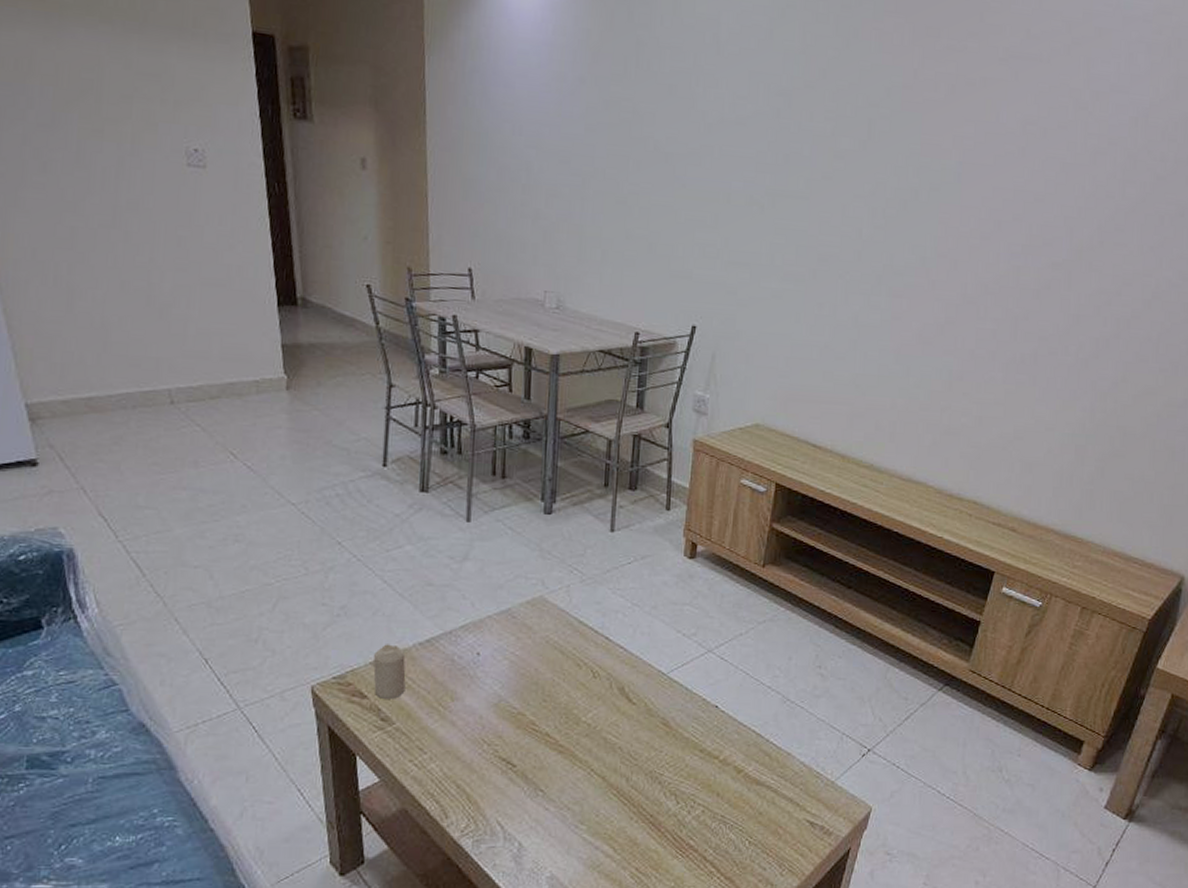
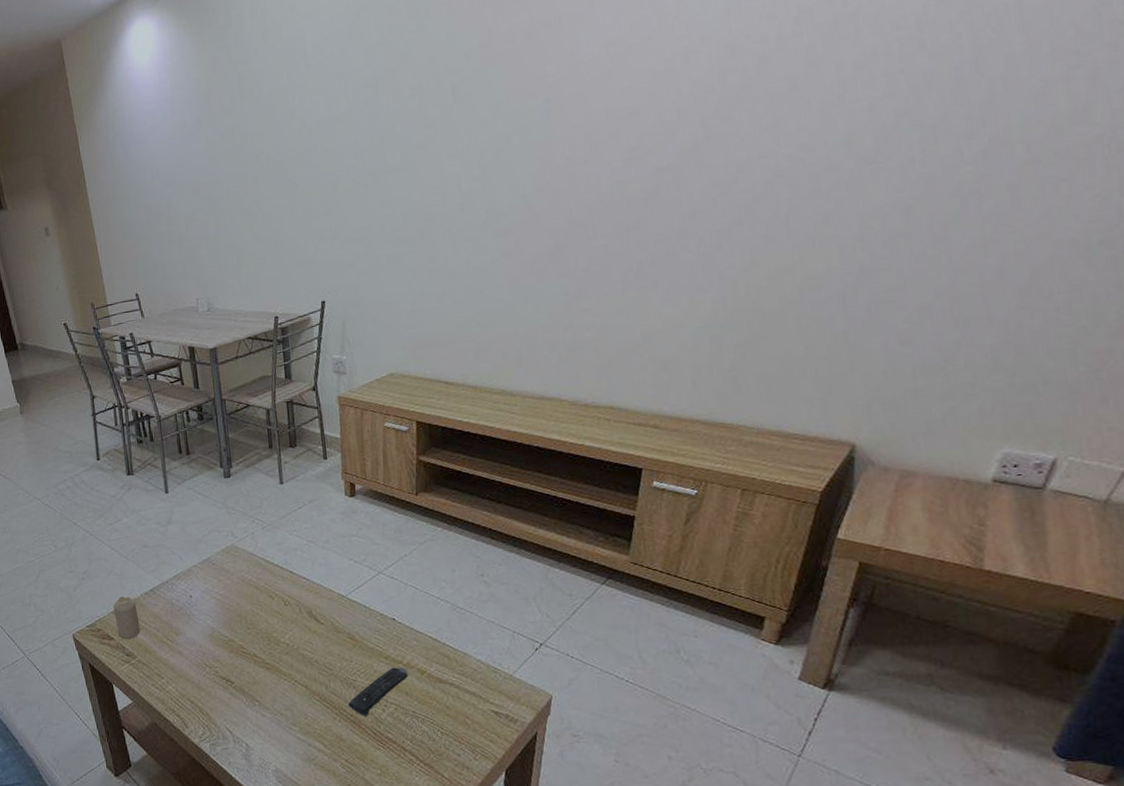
remote control: none [650,763,723,818] -> present [348,667,408,716]

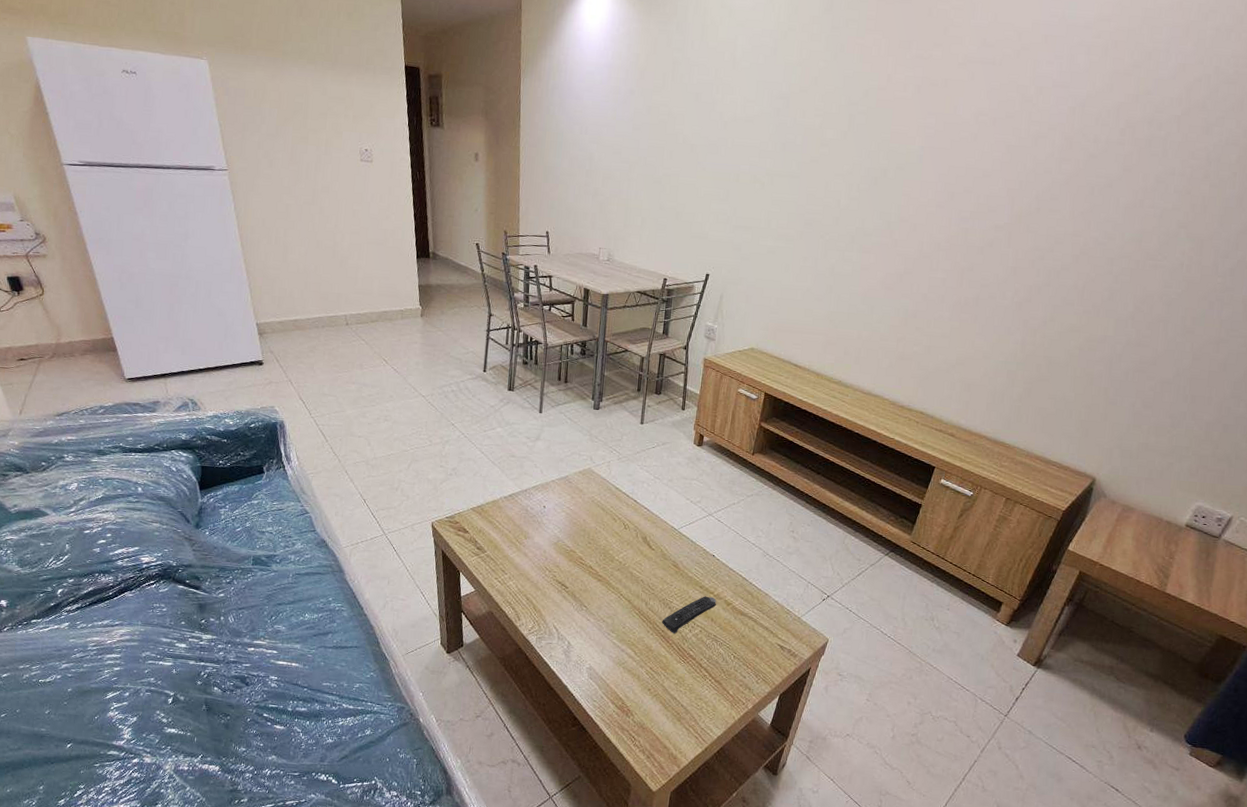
candle: present [113,596,140,639] -> none [473,496,495,535]

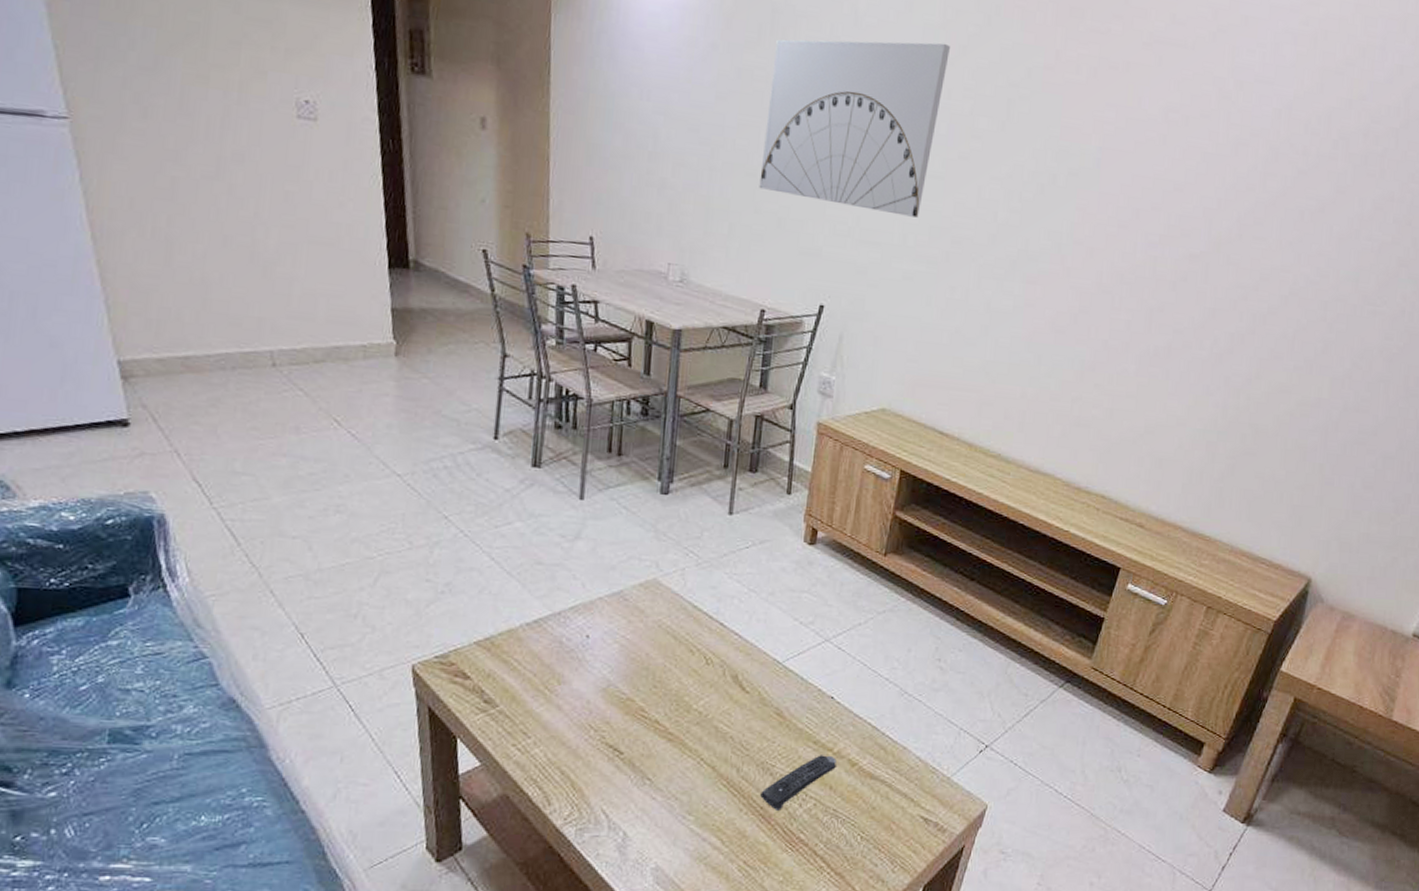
wall art: none [663,76,805,207] -> present [759,39,950,218]

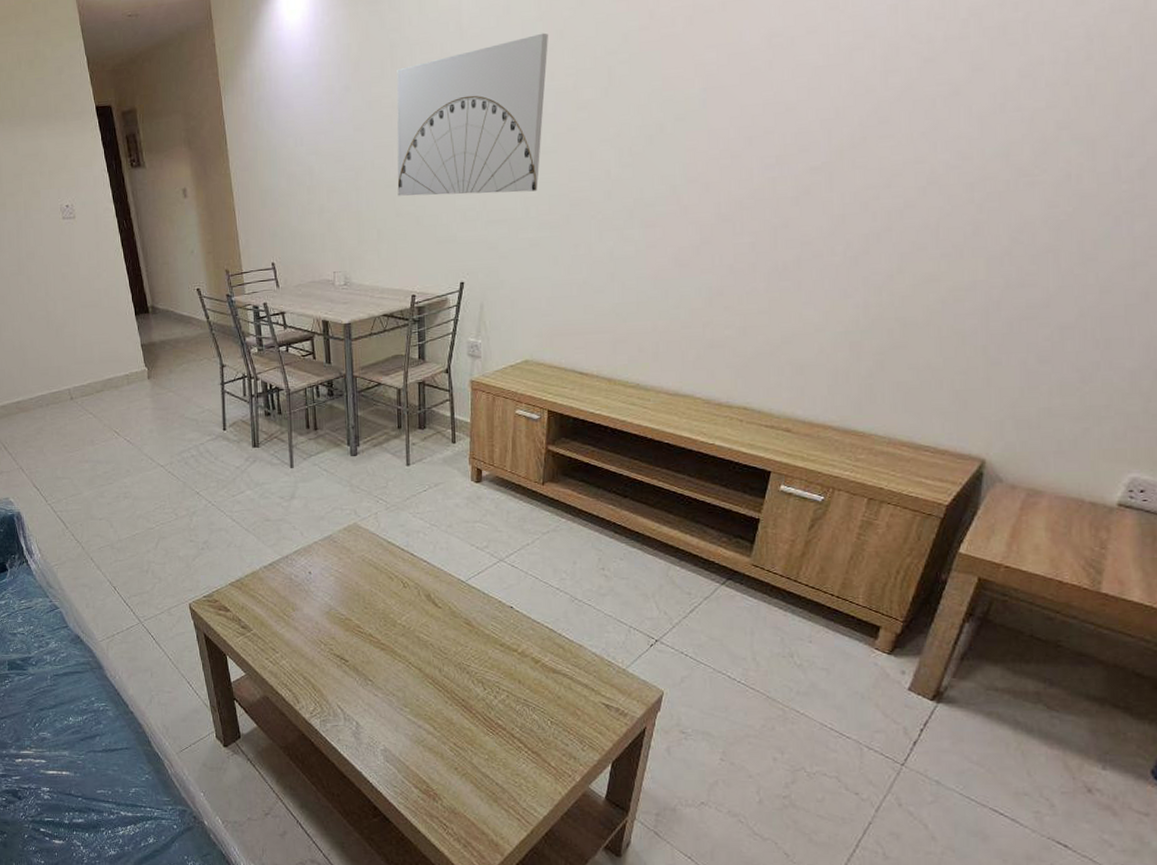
remote control: present [760,755,837,810] -> none [461,655,522,702]

